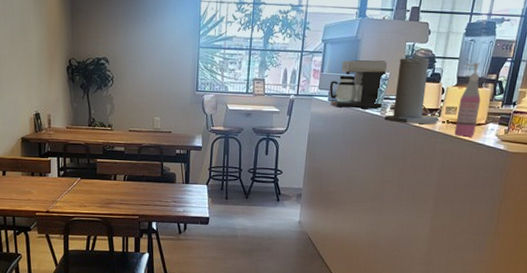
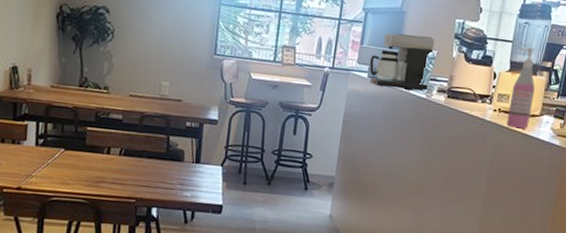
paper towel: present [384,57,439,125] -> none [430,36,490,113]

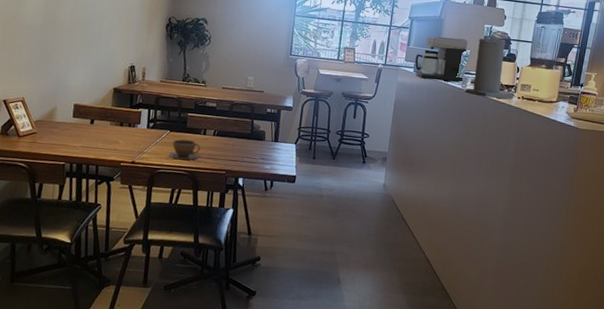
teacup: none [64,159,104,186] -> present [169,139,201,160]
paper towel: none [430,36,490,113] -> present [465,38,515,100]
soap dispenser: present [506,47,535,129] -> none [529,46,552,113]

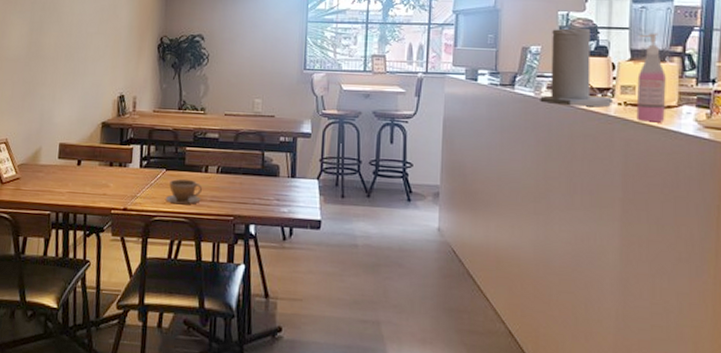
coffee maker: present [414,36,468,82] -> none [466,32,537,89]
soap dispenser: none [529,46,552,113] -> present [636,33,666,123]

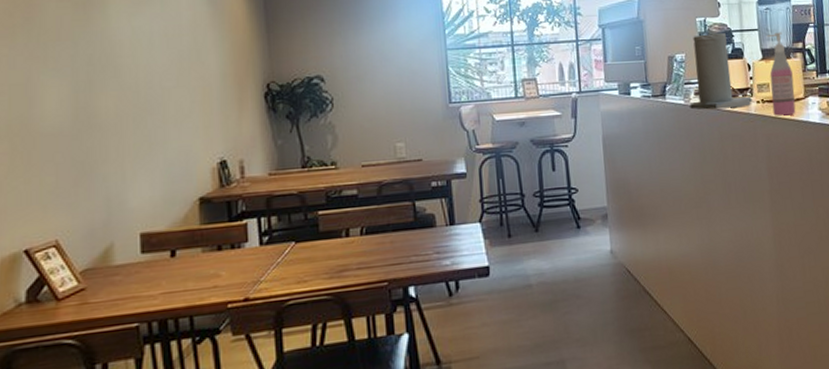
teacup: present [166,179,203,205] -> none [299,249,346,281]

